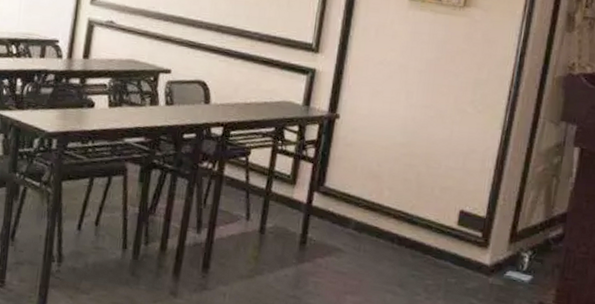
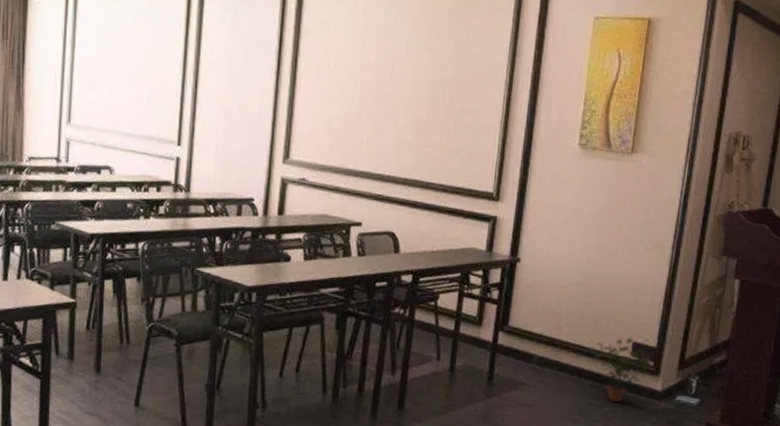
potted plant: none [416,205,481,276] -> present [594,337,652,403]

